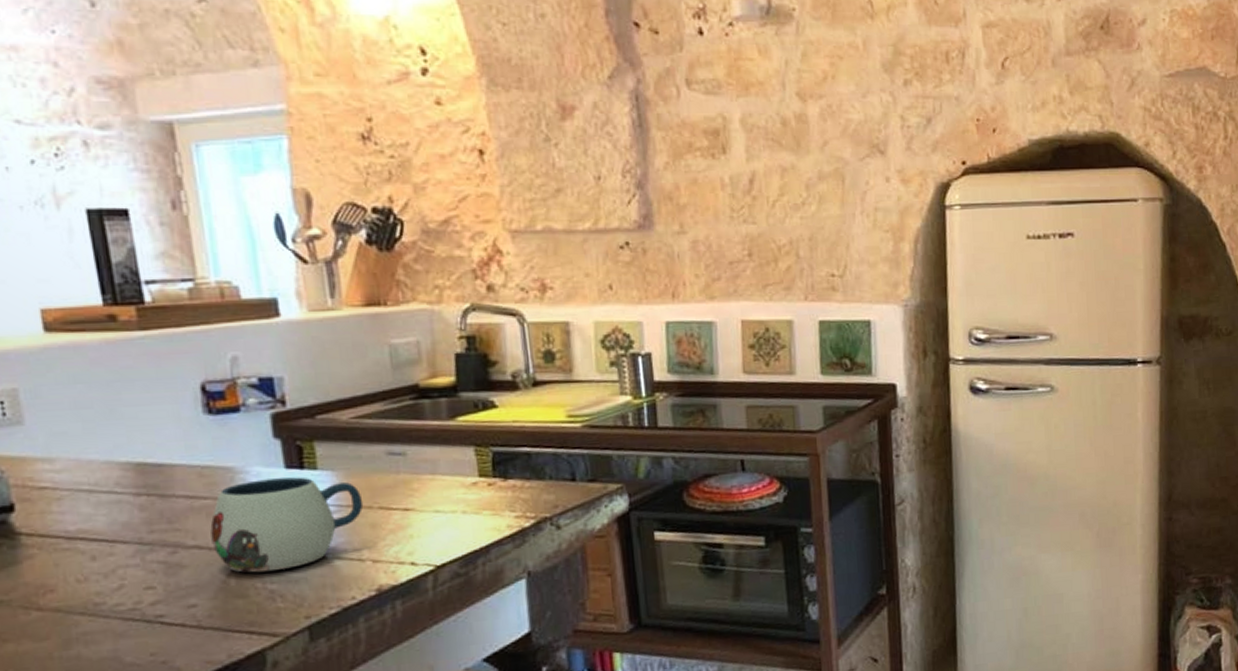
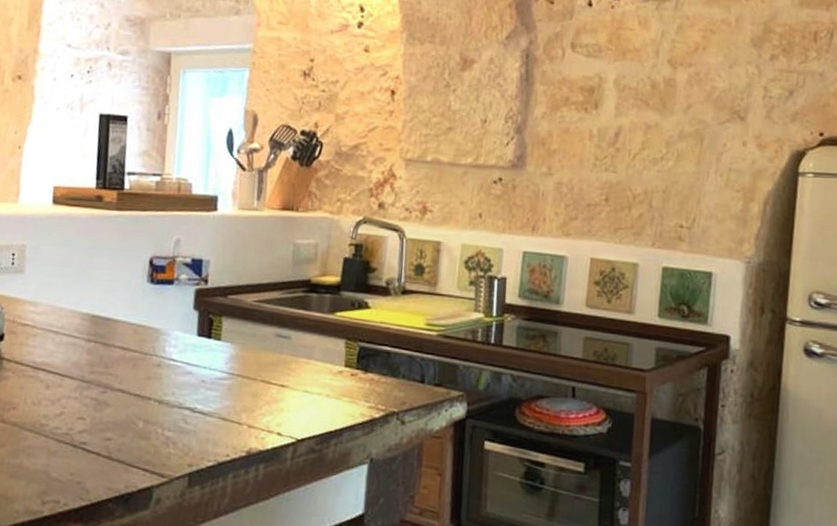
mug: present [210,477,364,573] -> none [132,342,251,421]

